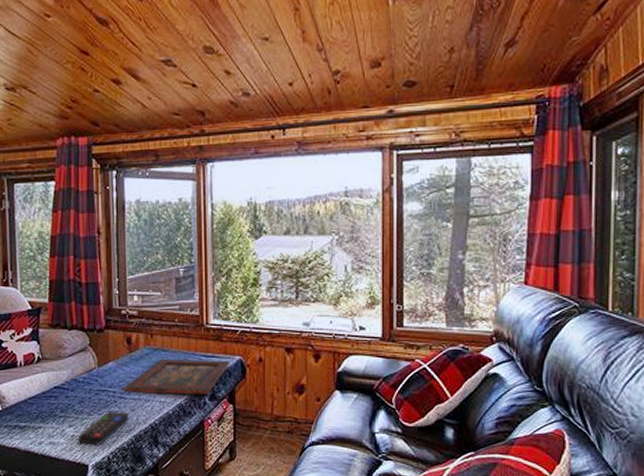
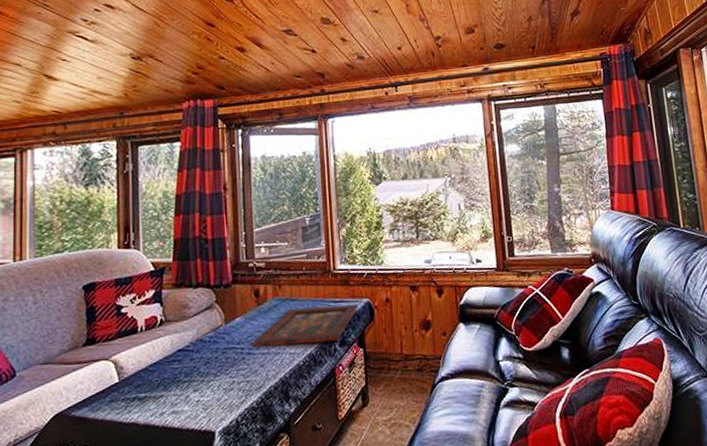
remote control: present [79,411,129,445] -> none [204,368,258,409]

